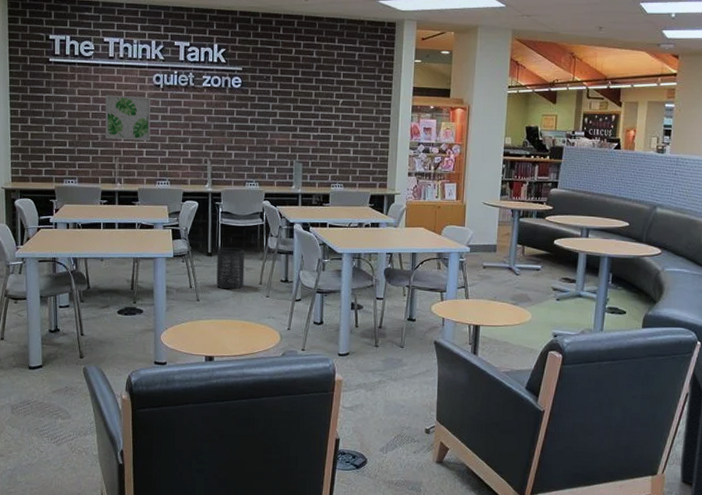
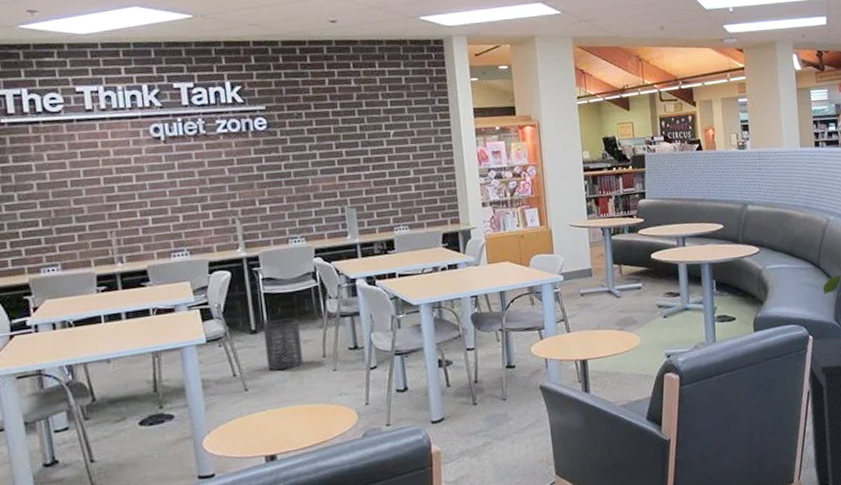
wall art: present [105,95,151,141] -> none [87,152,156,210]

